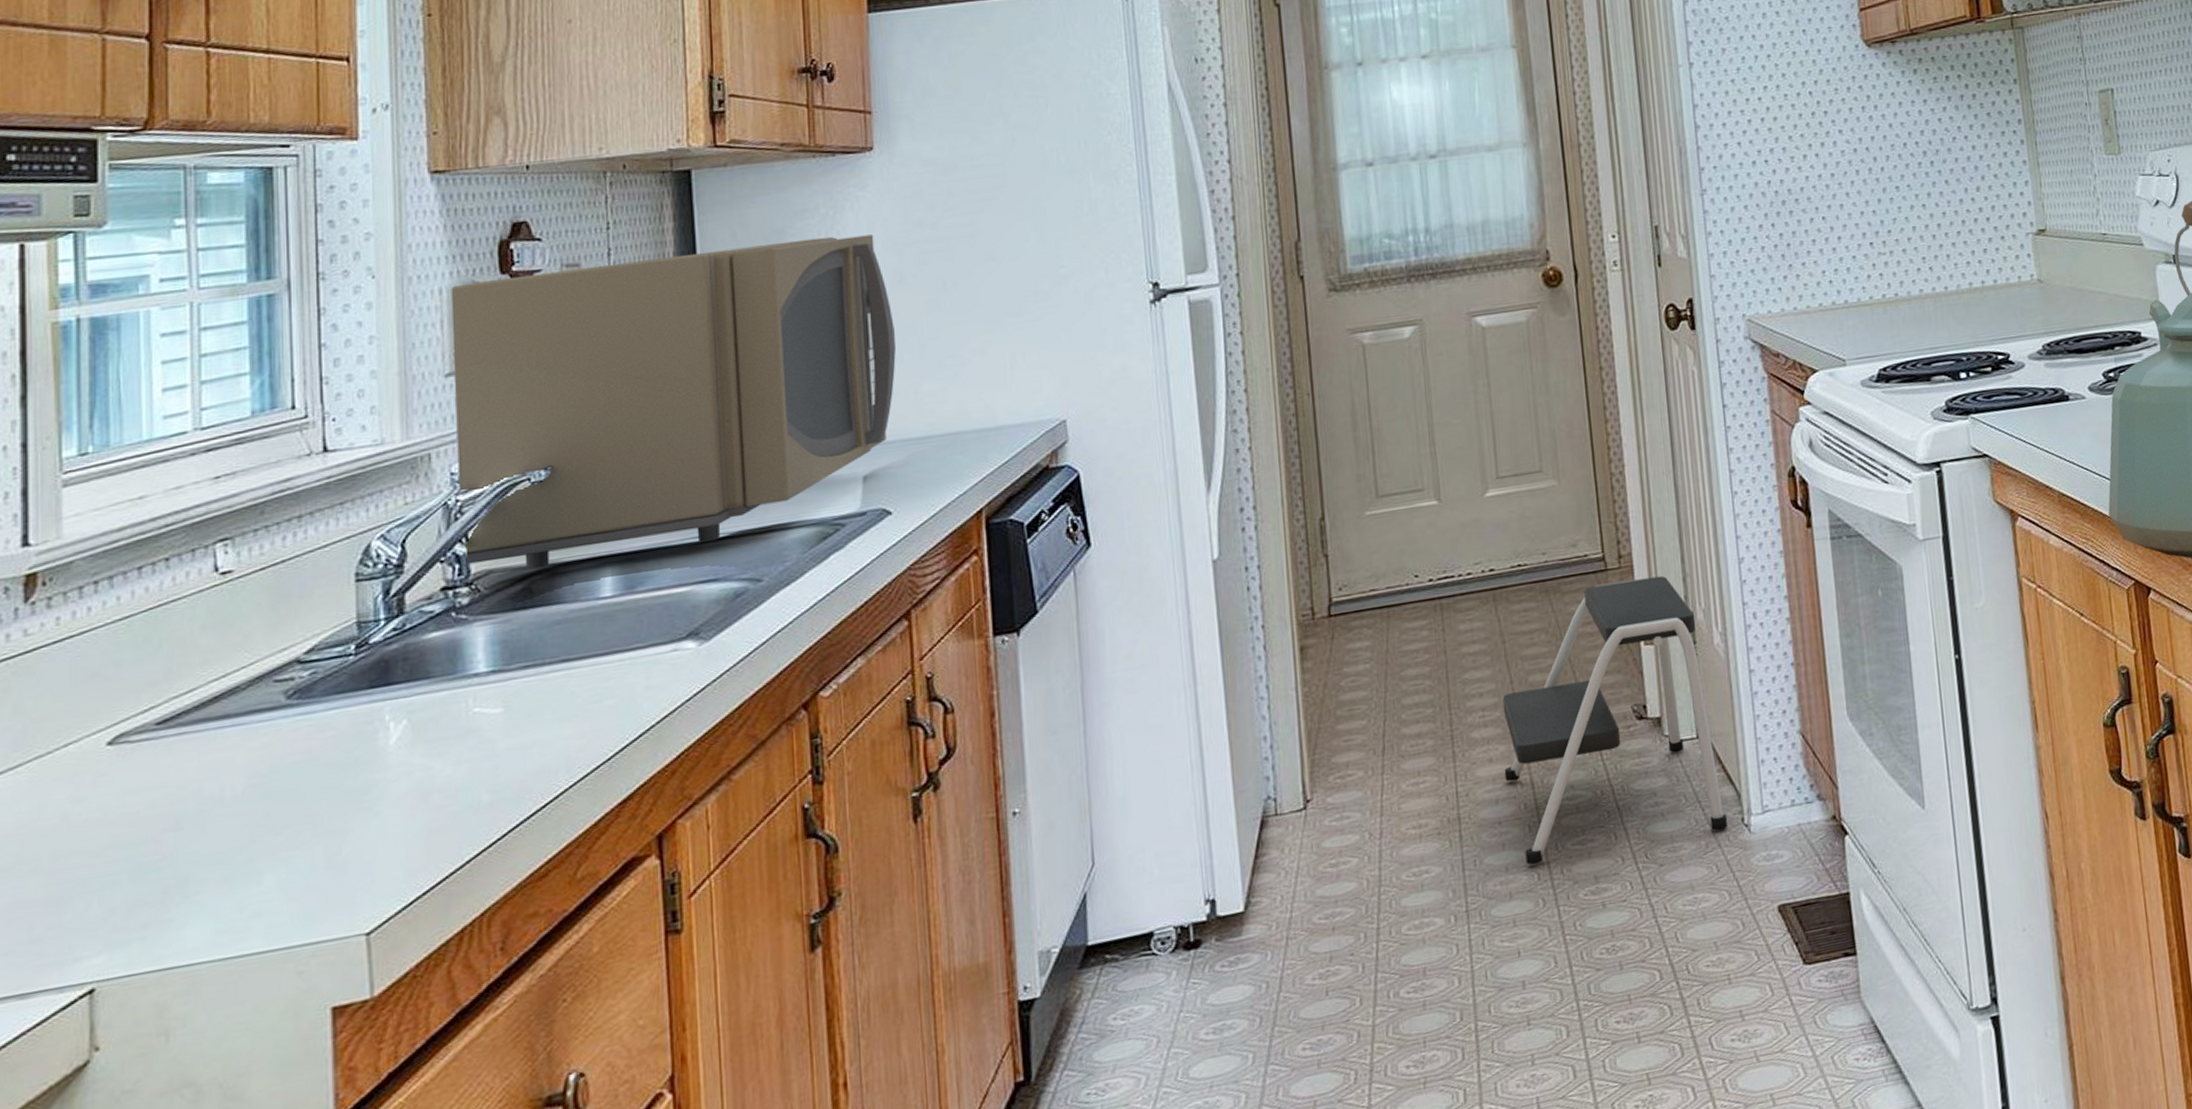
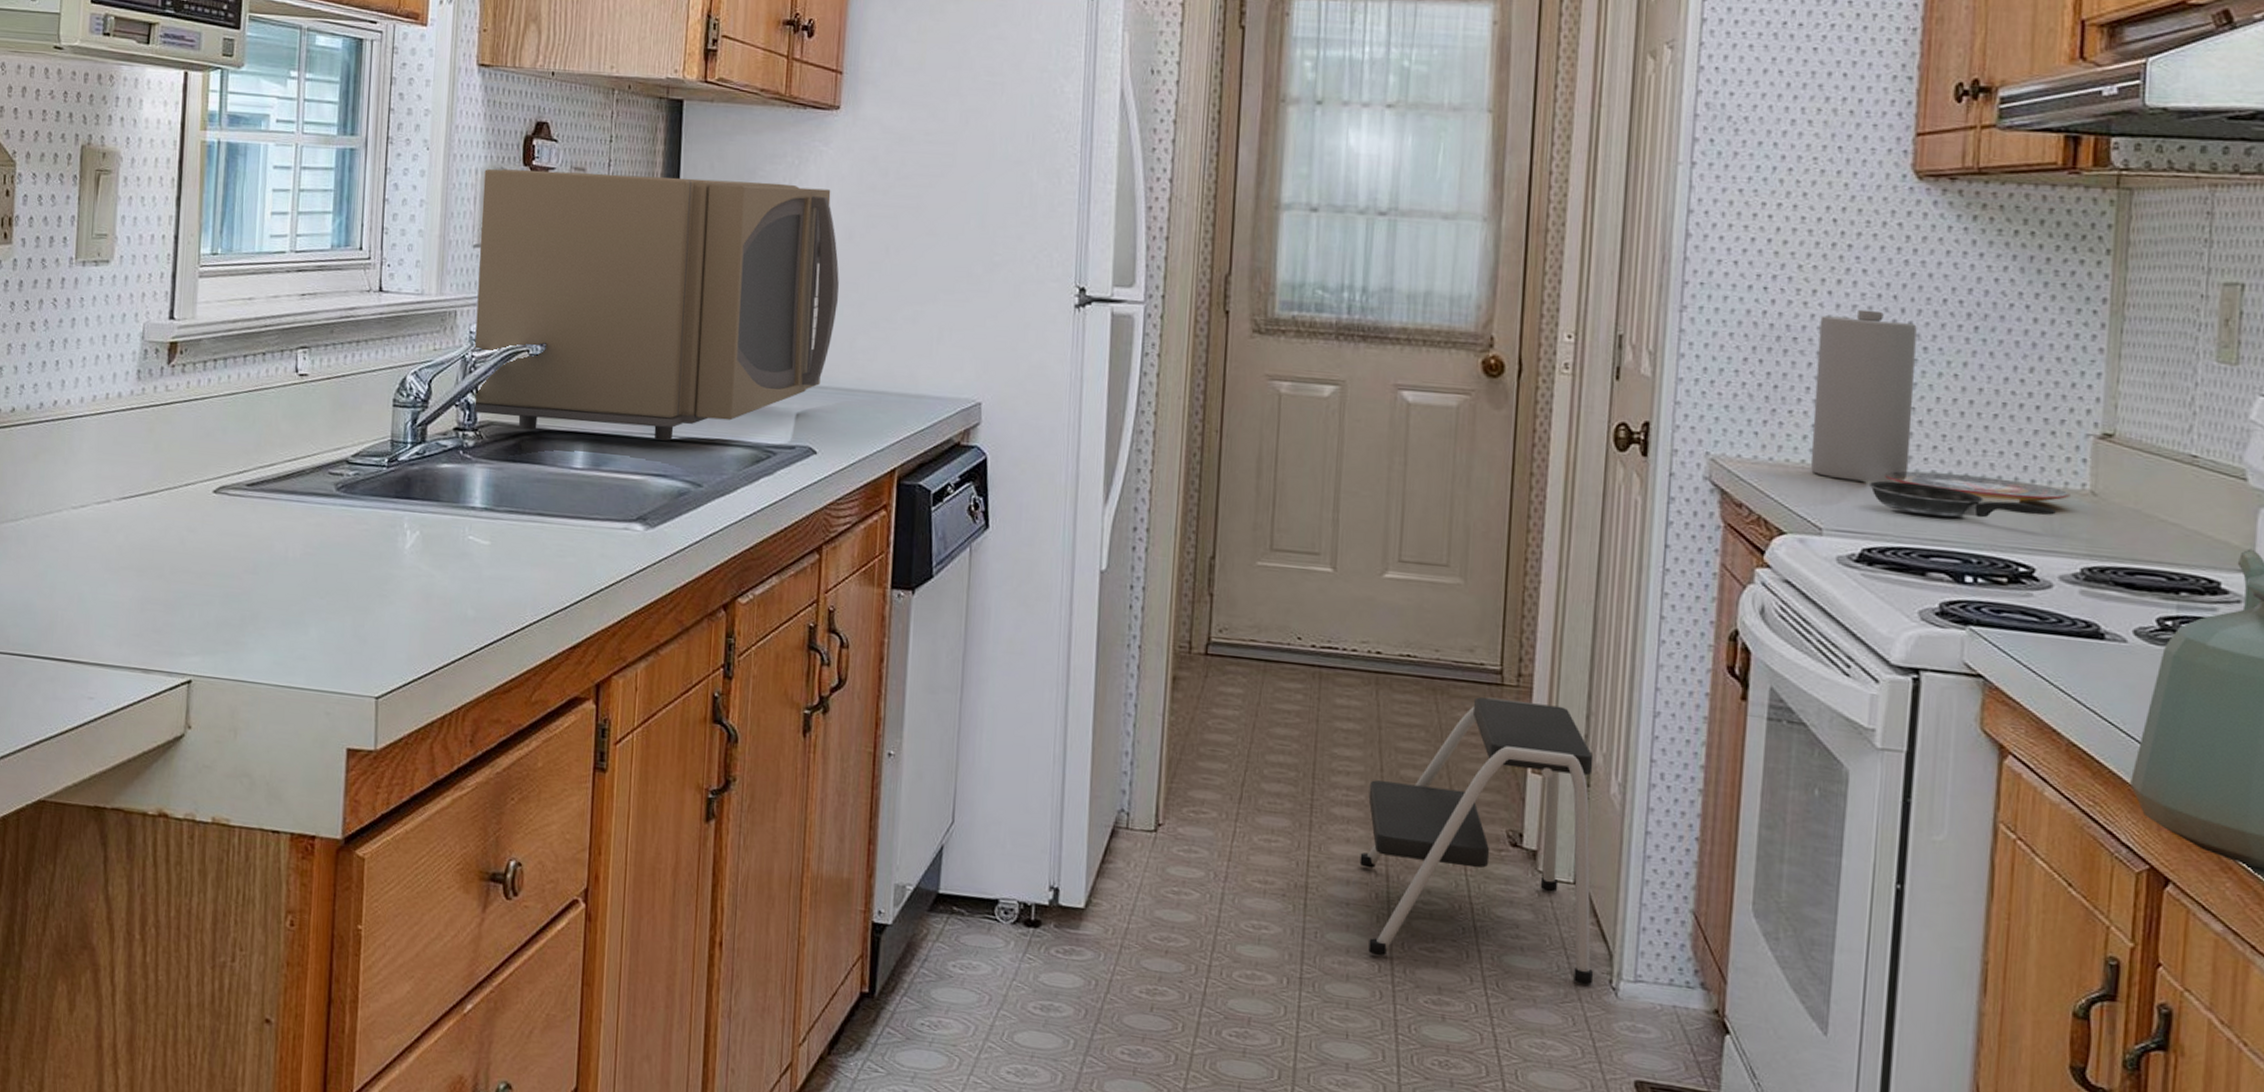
paper towel holder: none [1813,163,1902,314] -> present [1810,309,1917,483]
frying pan: none [1874,300,2016,331] -> present [1868,480,2056,518]
decorative plate: none [1884,282,2024,307] -> present [1883,470,2070,504]

